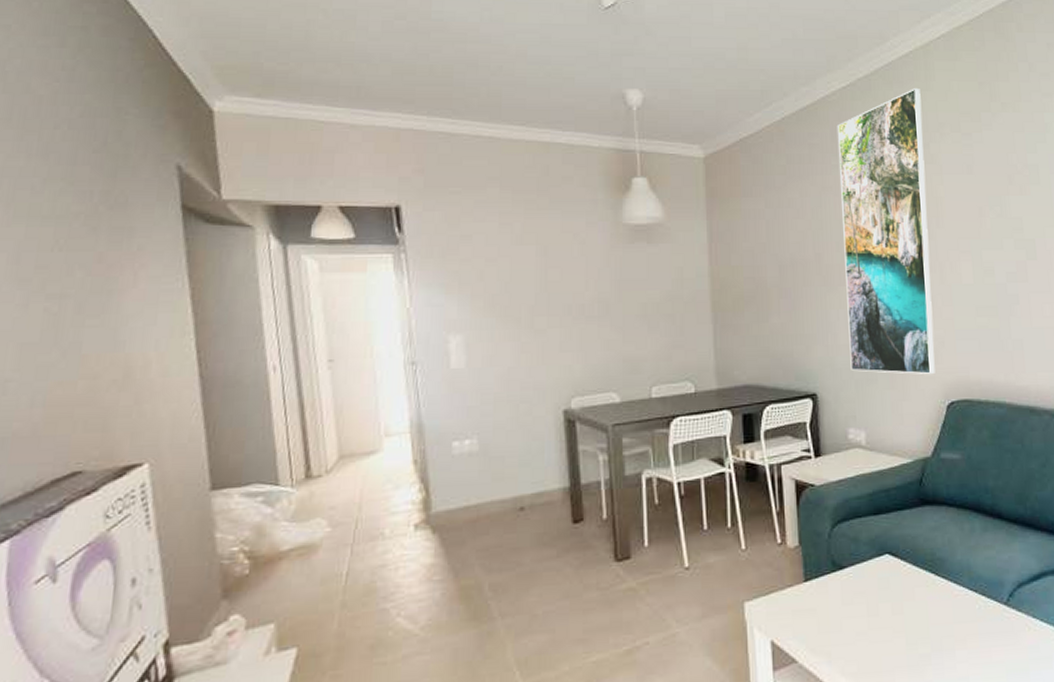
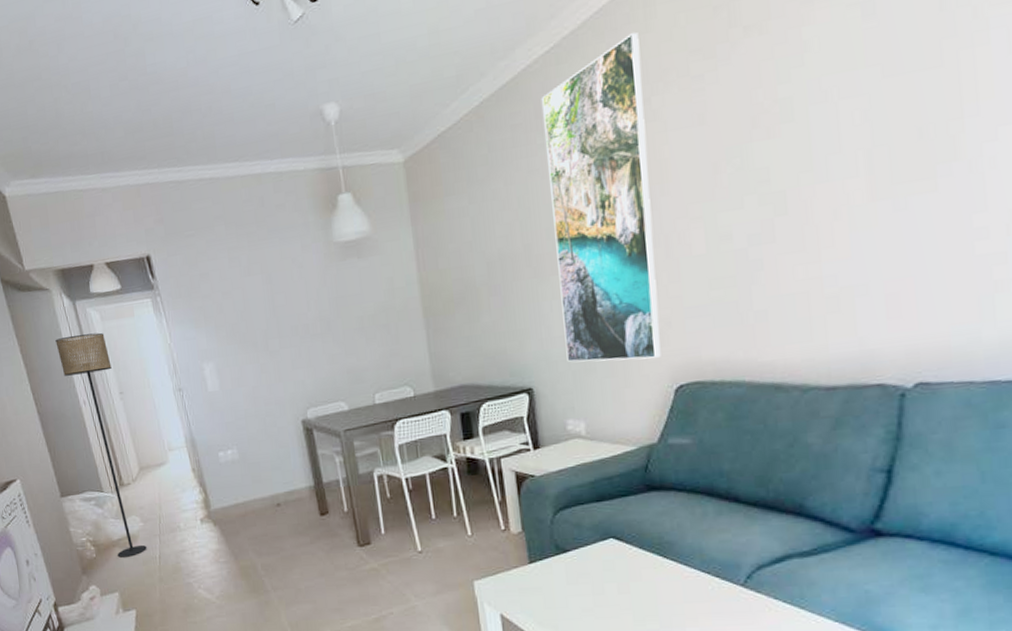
floor lamp: none [247,285,331,575] -> present [55,332,147,558]

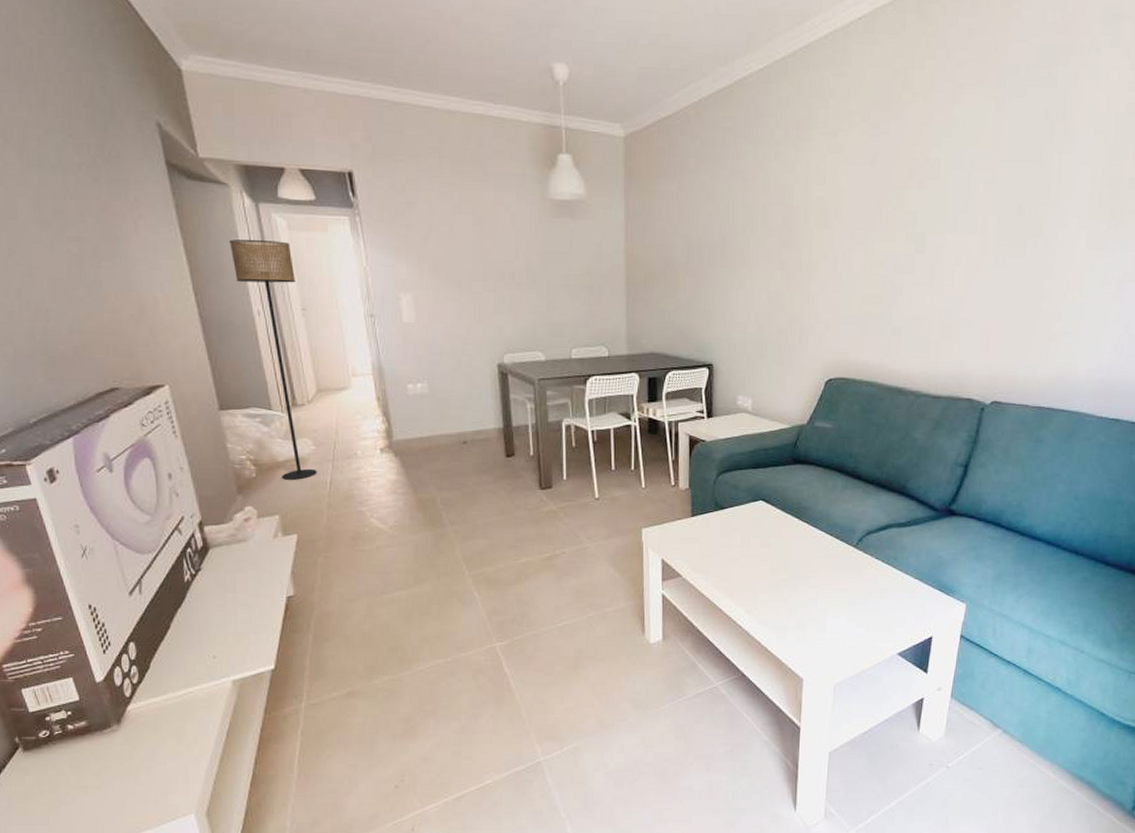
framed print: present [541,31,661,363] -> none [744,72,835,353]

